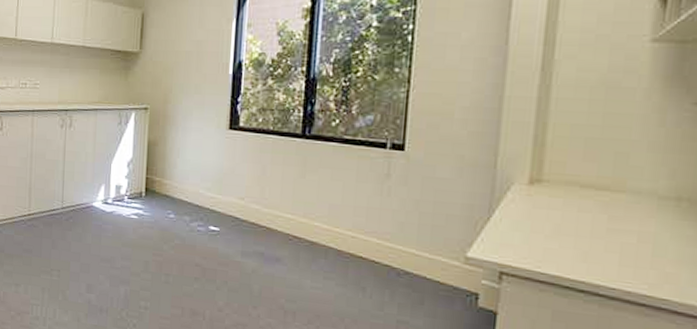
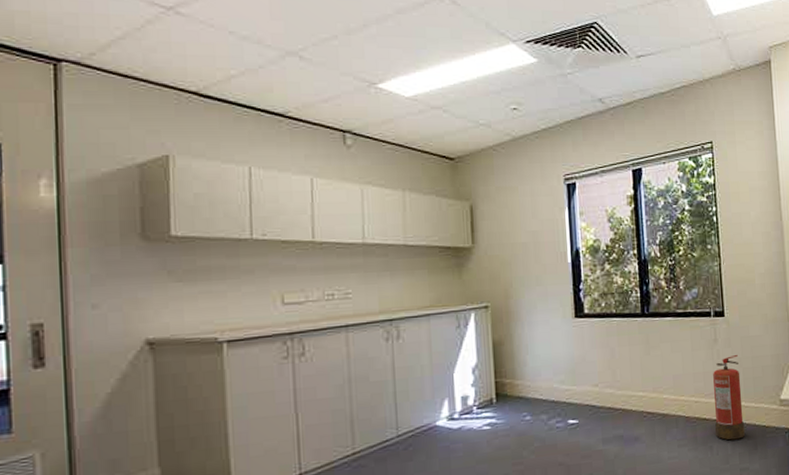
fire extinguisher: none [372,195,415,288] -> present [713,355,746,440]

